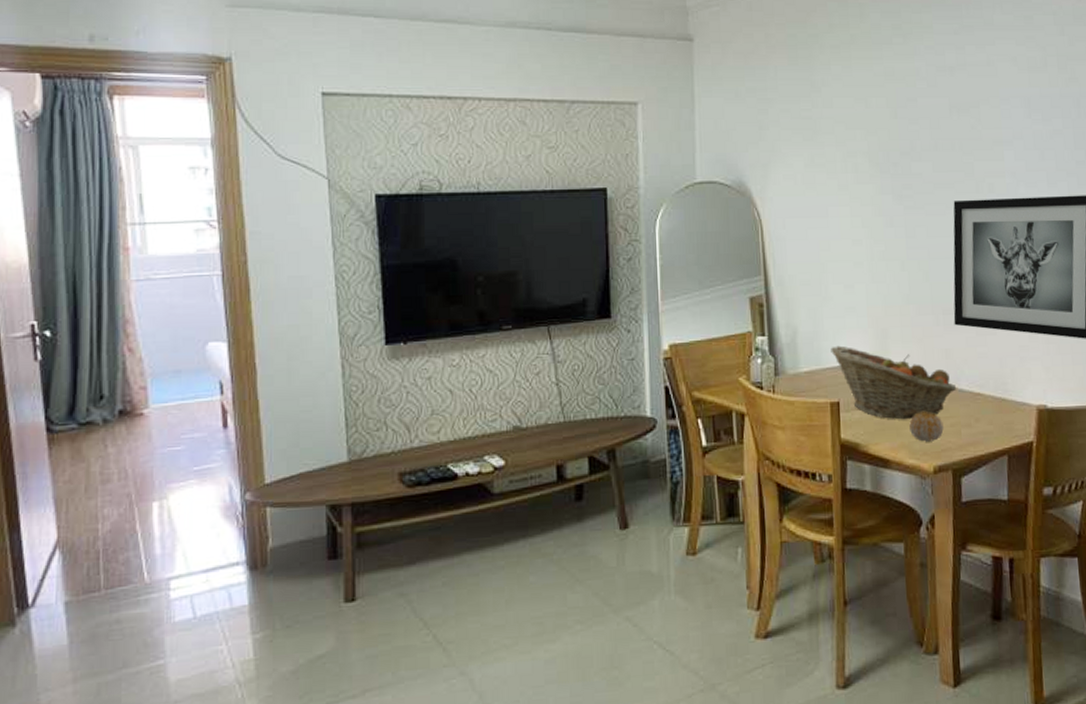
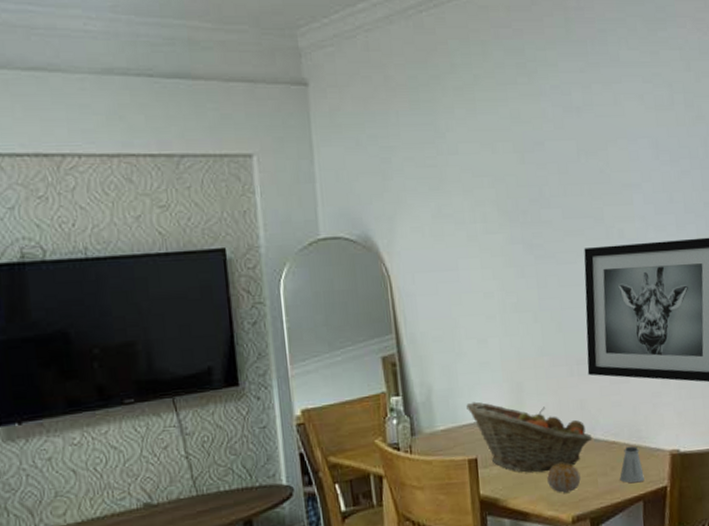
saltshaker: none [984,398,1010,437] -> present [620,446,644,483]

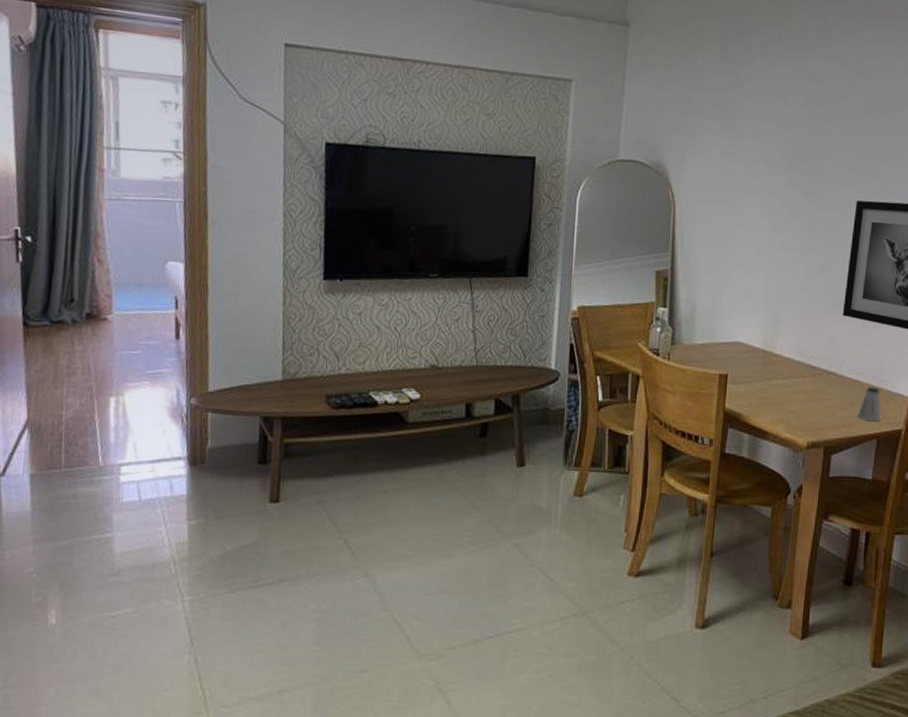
fruit basket: present [466,401,593,473] -> none [725,323,838,398]
fruit: present [547,463,581,493] -> none [789,392,821,420]

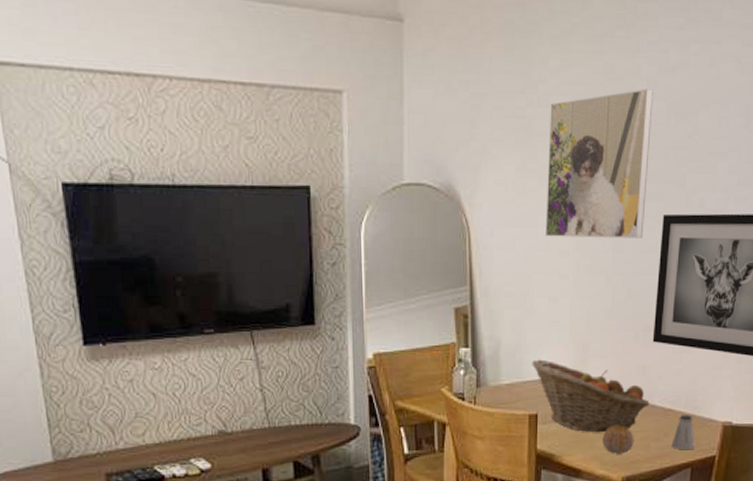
fruit basket: none [725,323,838,398] -> present [532,359,650,433]
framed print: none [745,90,851,221] -> present [546,89,653,239]
fruit: none [789,392,821,420] -> present [602,425,634,454]

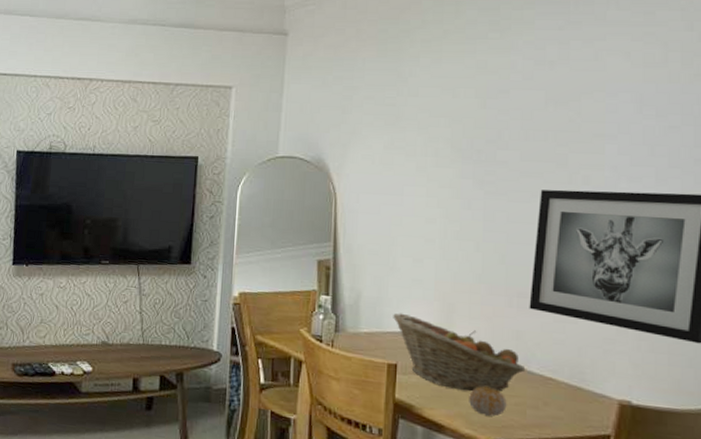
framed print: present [546,89,653,239] -> none [412,80,529,211]
saltshaker: present [671,414,695,450] -> none [553,385,583,425]

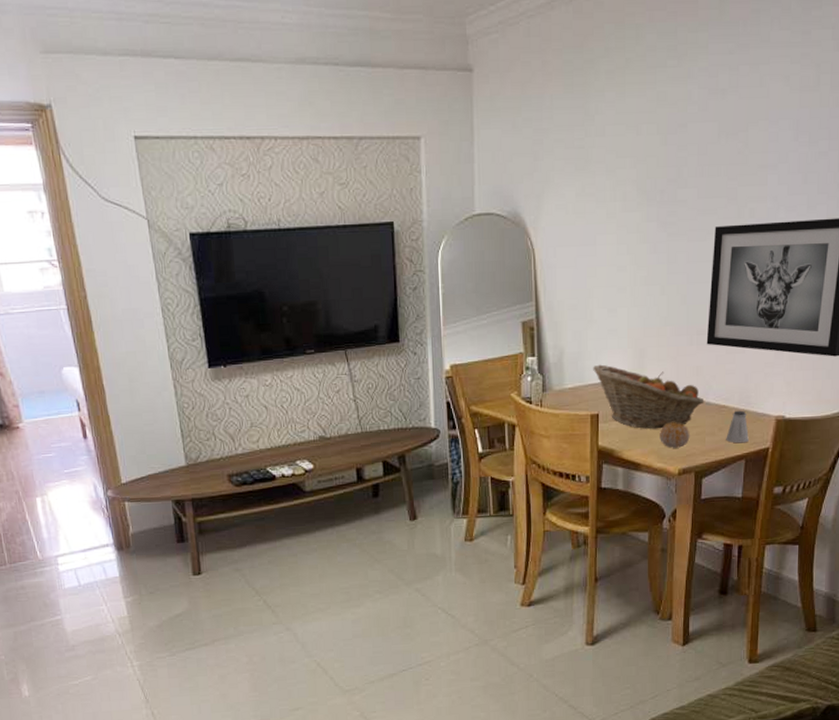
saltshaker: none [553,385,583,425] -> present [726,410,749,443]

